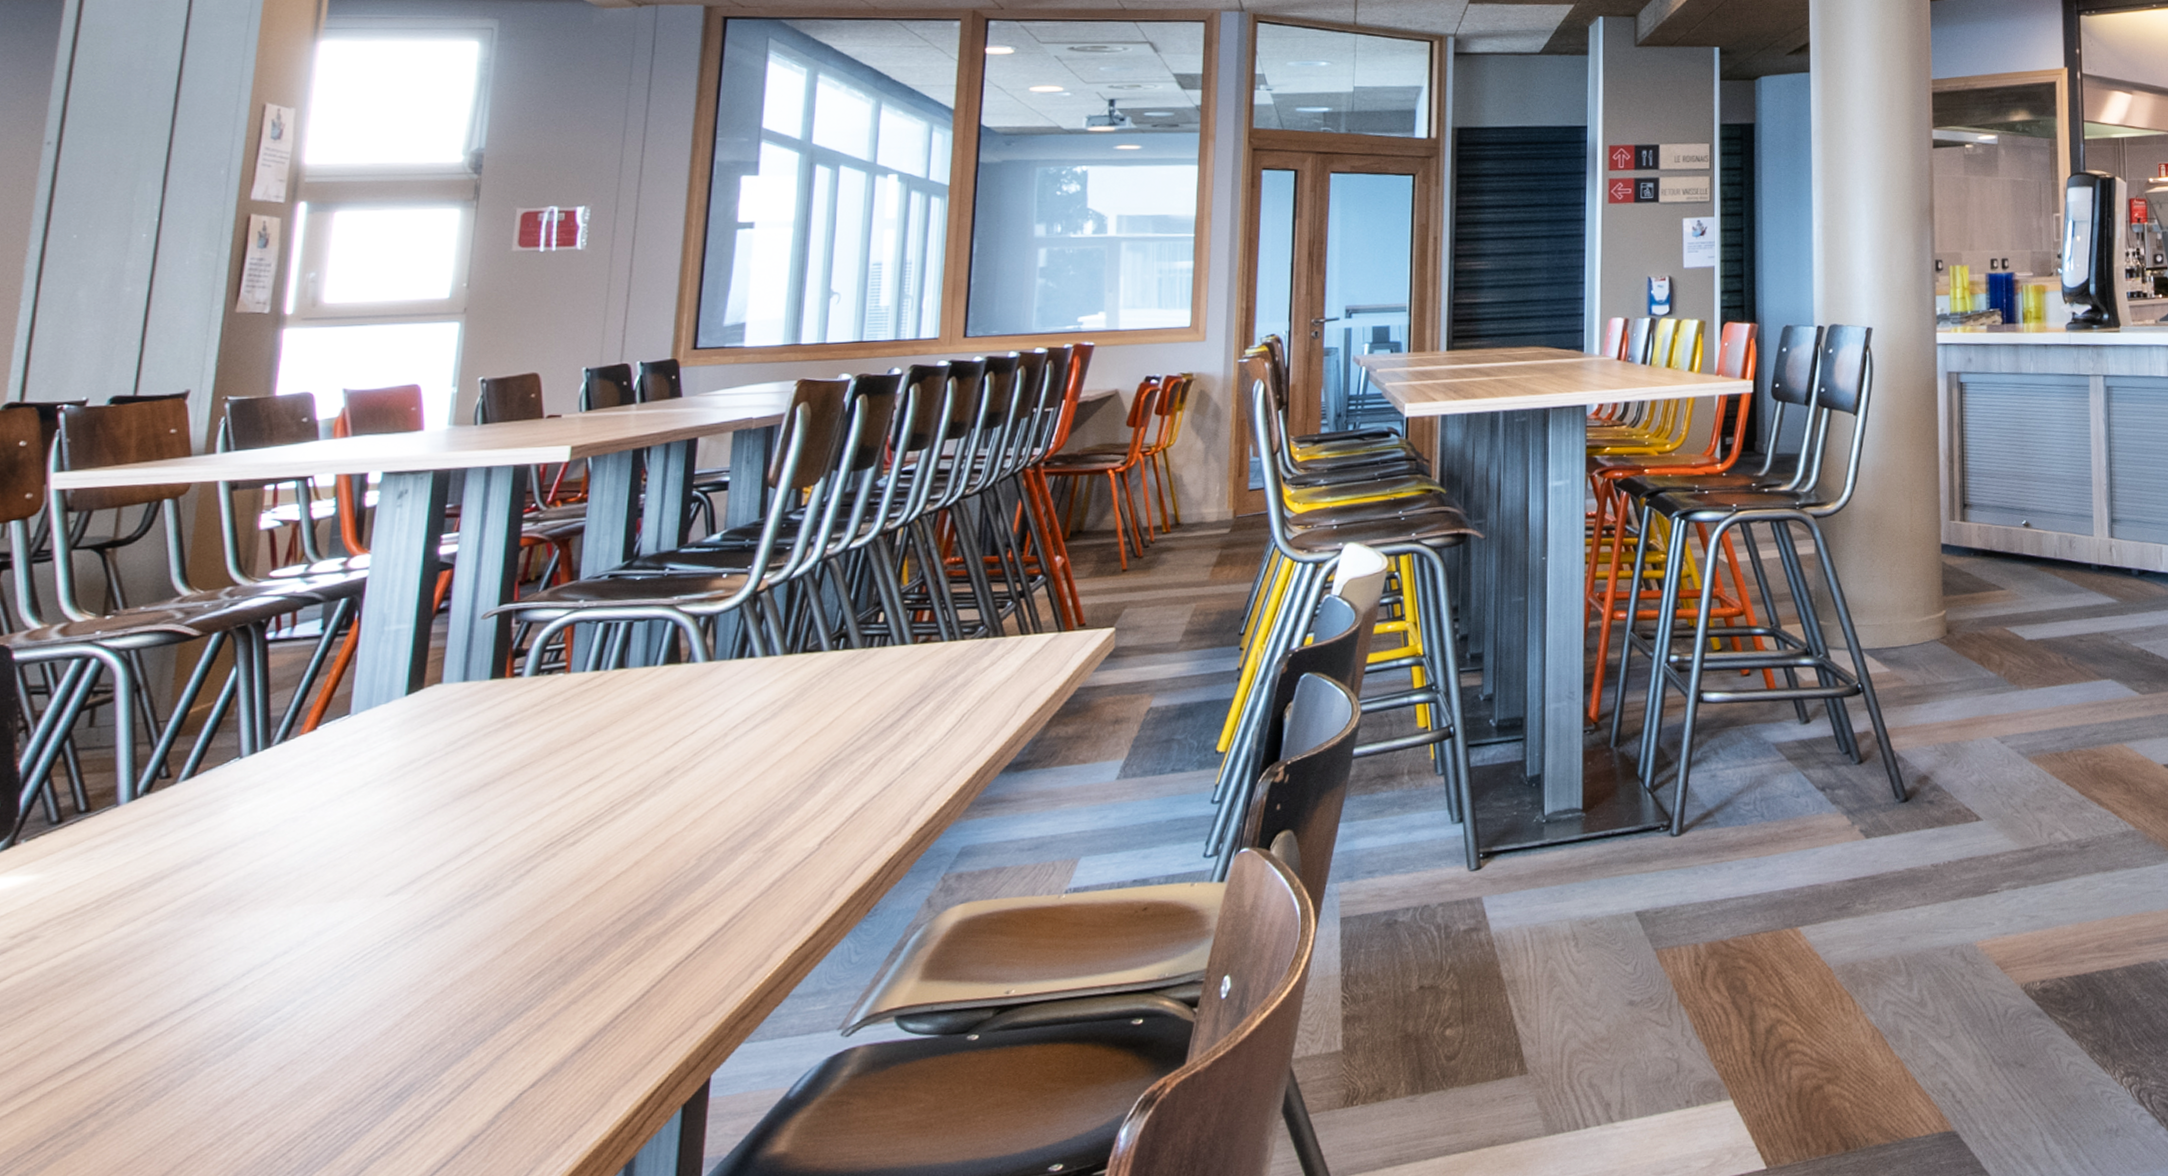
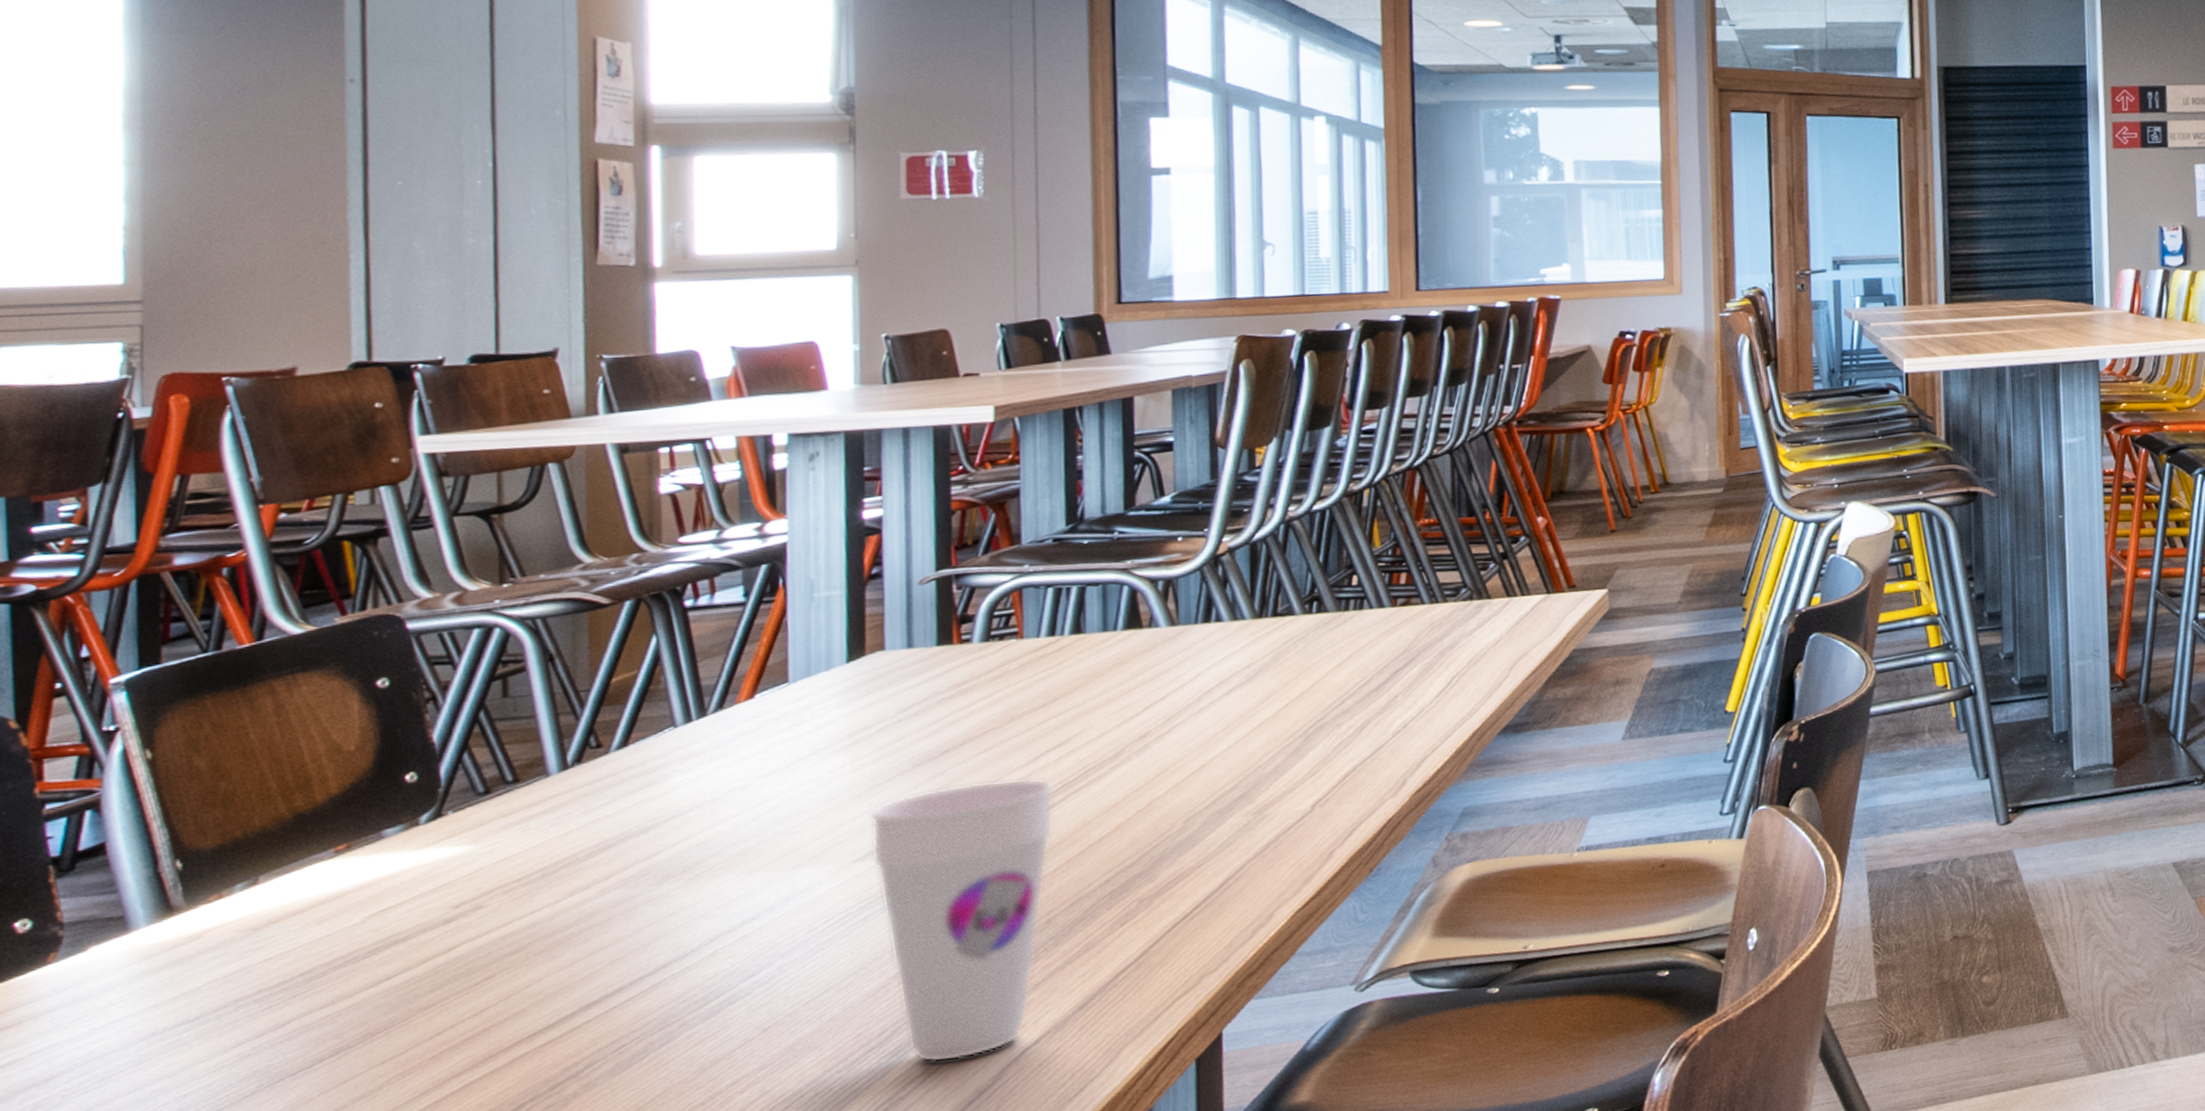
cup: none [405,812,582,1105] -> present [868,778,1055,1063]

